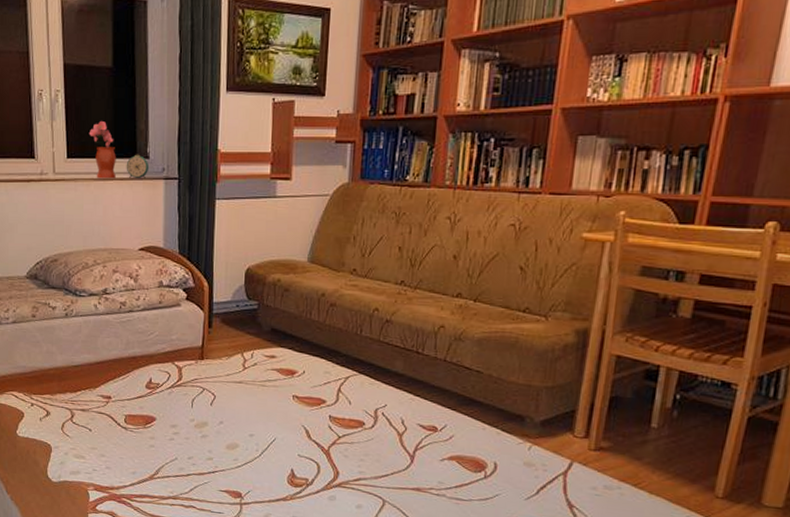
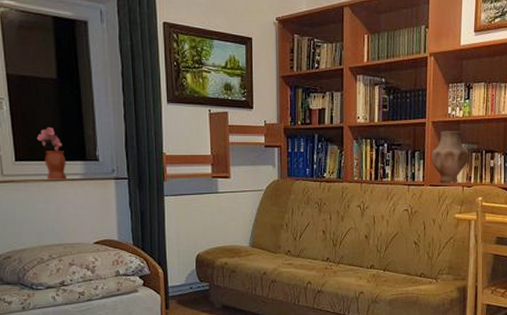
alarm clock: present [126,154,150,179] -> none [76,157,100,180]
vase: none [555,120,611,191] -> present [432,130,468,183]

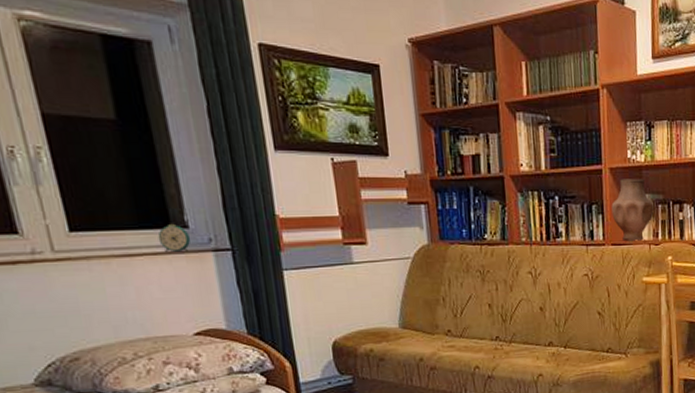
potted flower: present [36,126,67,180] -> none [96,184,146,255]
alarm clock: none [76,157,100,180] -> present [157,223,191,253]

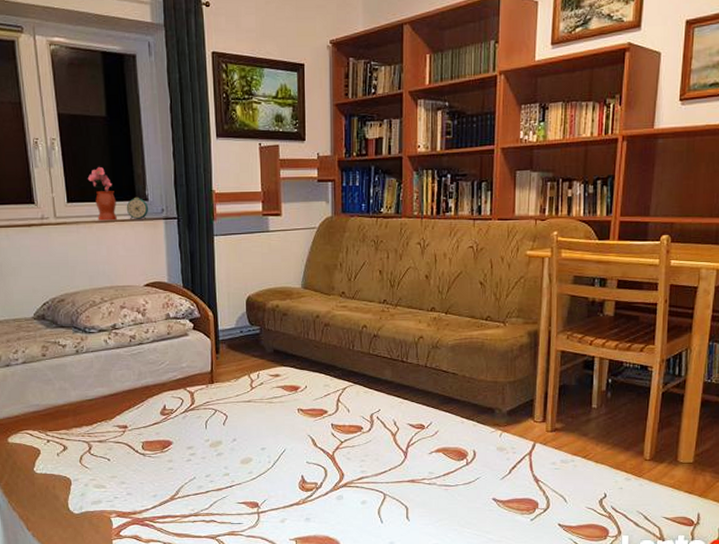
potted flower: none [96,184,146,255] -> present [87,166,117,221]
vase: present [611,178,654,241] -> none [500,157,542,217]

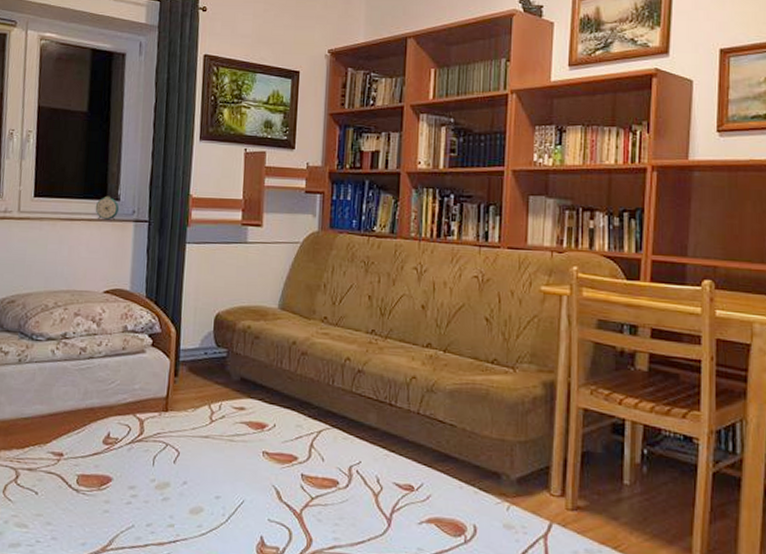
potted flower: present [87,166,117,221] -> none [58,161,86,220]

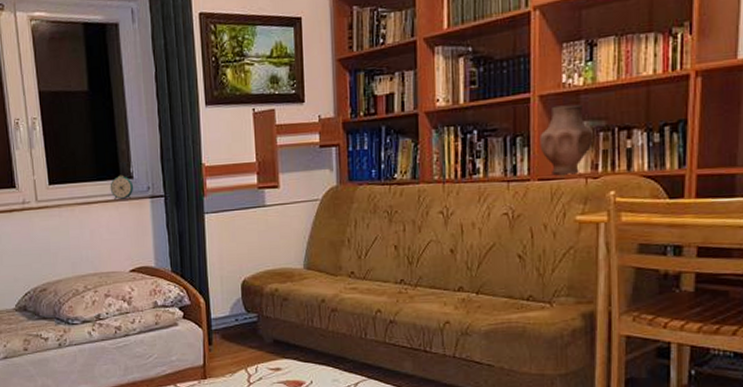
vase: none [511,181,559,247] -> present [540,104,593,176]

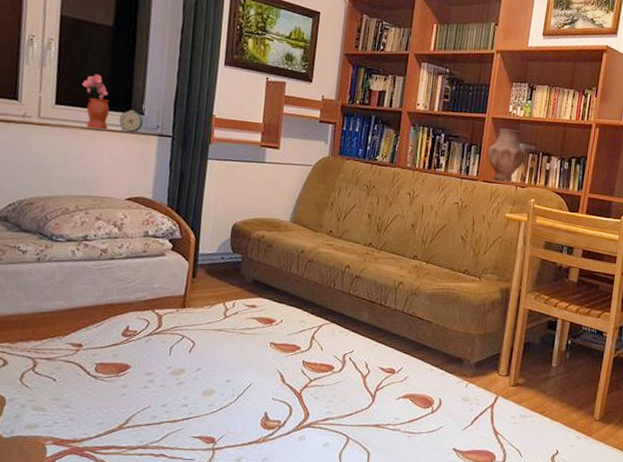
potted flower: none [69,144,100,203] -> present [81,73,110,130]

